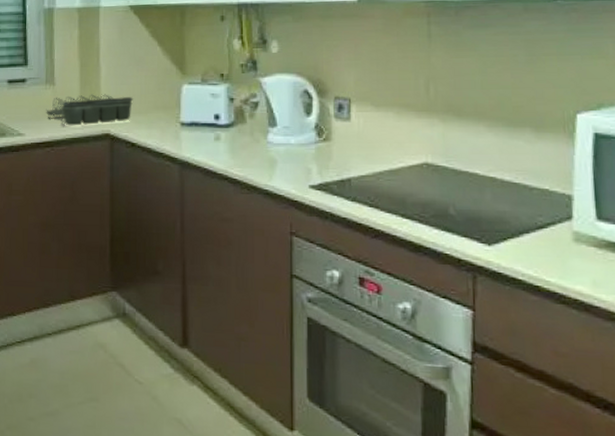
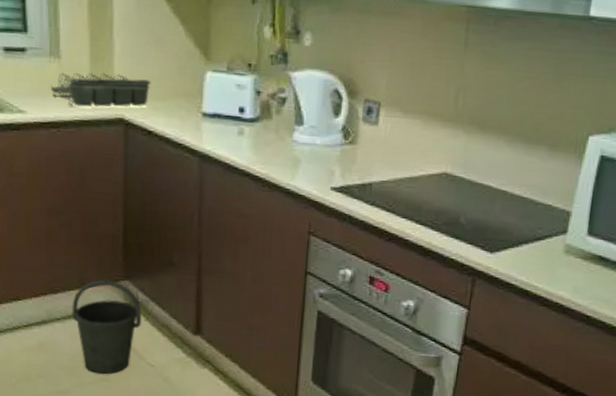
bucket: none [62,291,129,394] -> present [72,279,142,375]

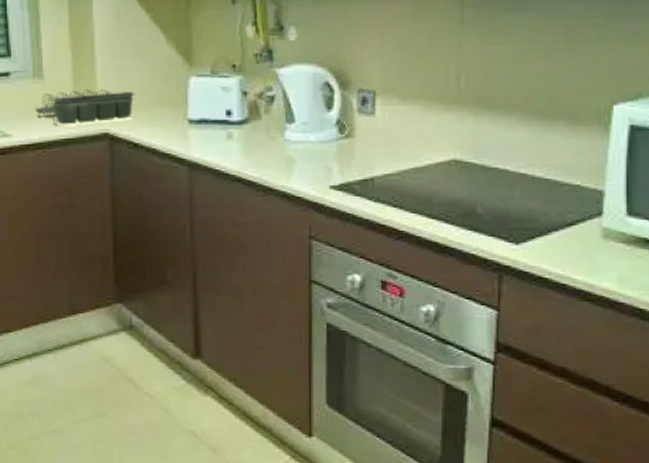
bucket: present [72,279,142,375] -> none [63,304,137,409]

